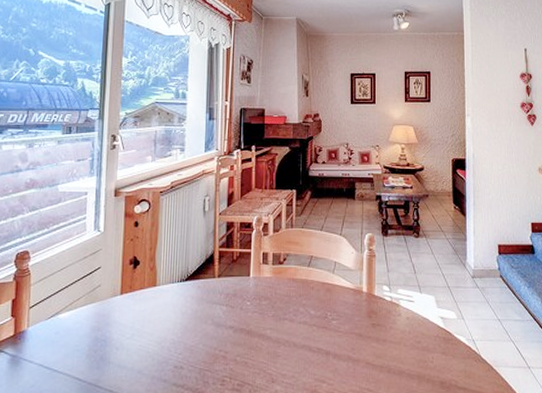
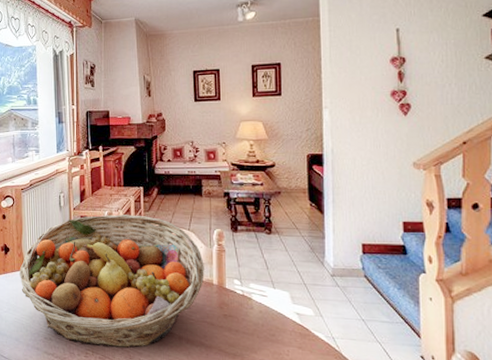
fruit basket: none [150,220,355,372] -> present [19,214,205,349]

